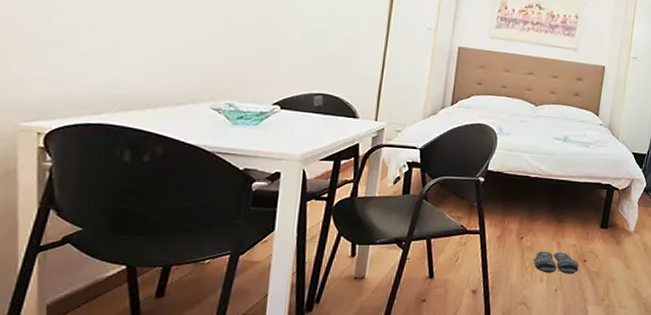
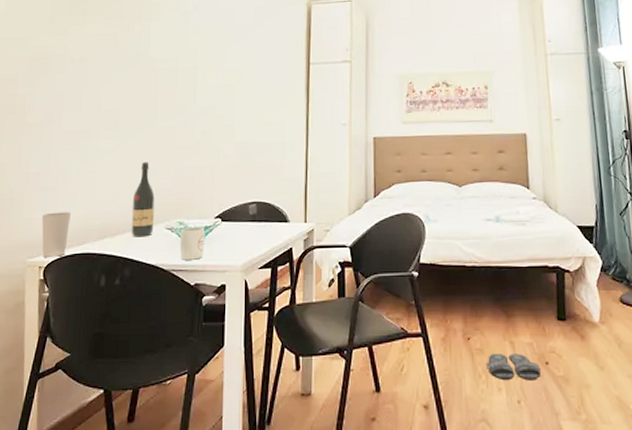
cup: none [40,73,83,124] -> present [41,212,71,257]
wine bottle: none [166,32,199,115] -> present [131,162,155,237]
mug: none [227,110,260,145] -> present [179,226,205,260]

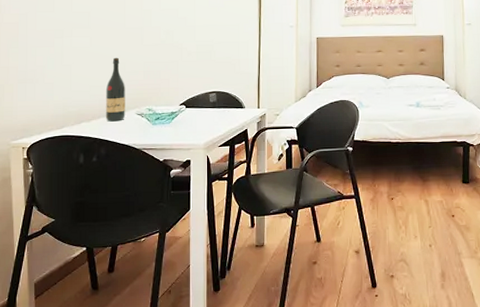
cup: present [41,212,71,257] -> none [23,100,49,139]
mug: present [179,226,205,260] -> none [149,112,171,140]
slippers: present [486,353,541,381] -> none [406,209,448,230]

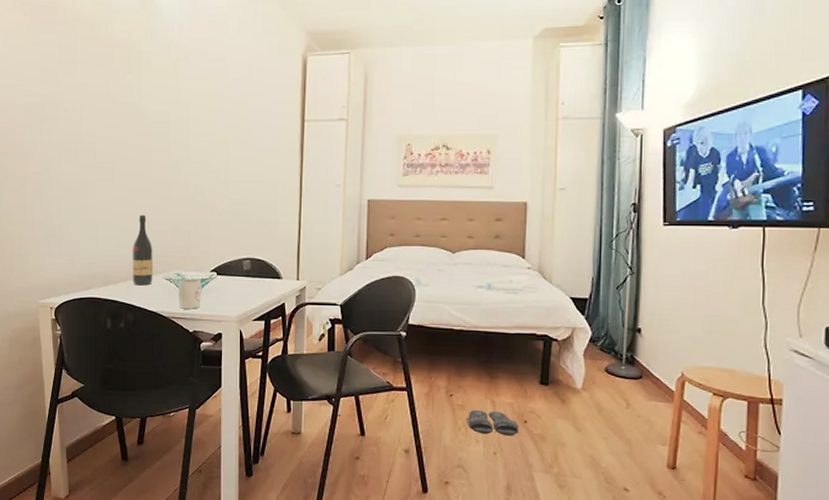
mug: none [149,112,171,140] -> present [178,278,201,309]
slippers: none [406,209,448,230] -> present [467,409,518,436]

